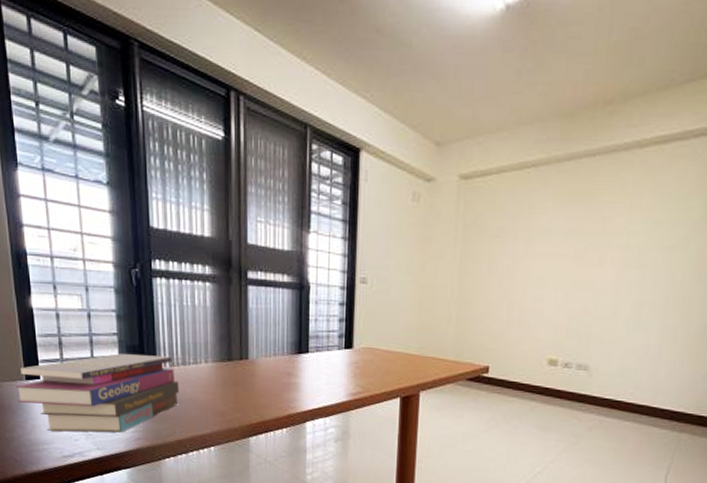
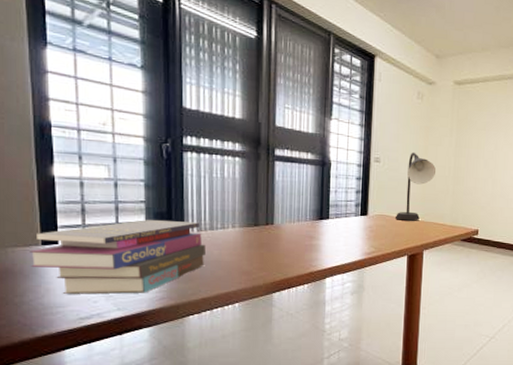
desk lamp: none [386,269,435,355] -> present [396,152,436,221]

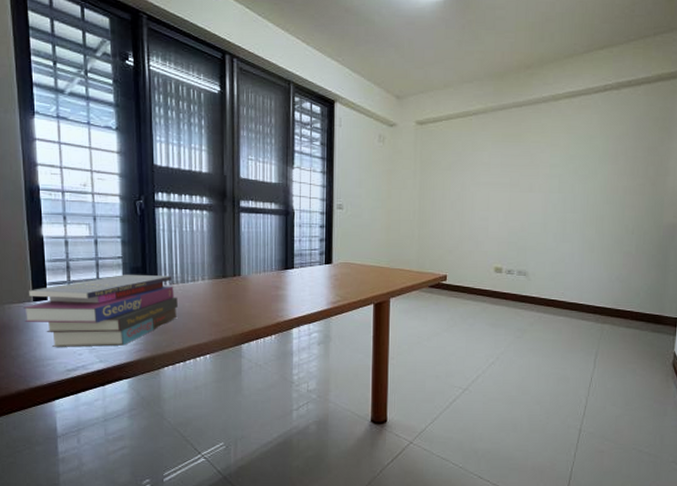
desk lamp: present [396,152,436,221] -> none [360,196,400,268]

